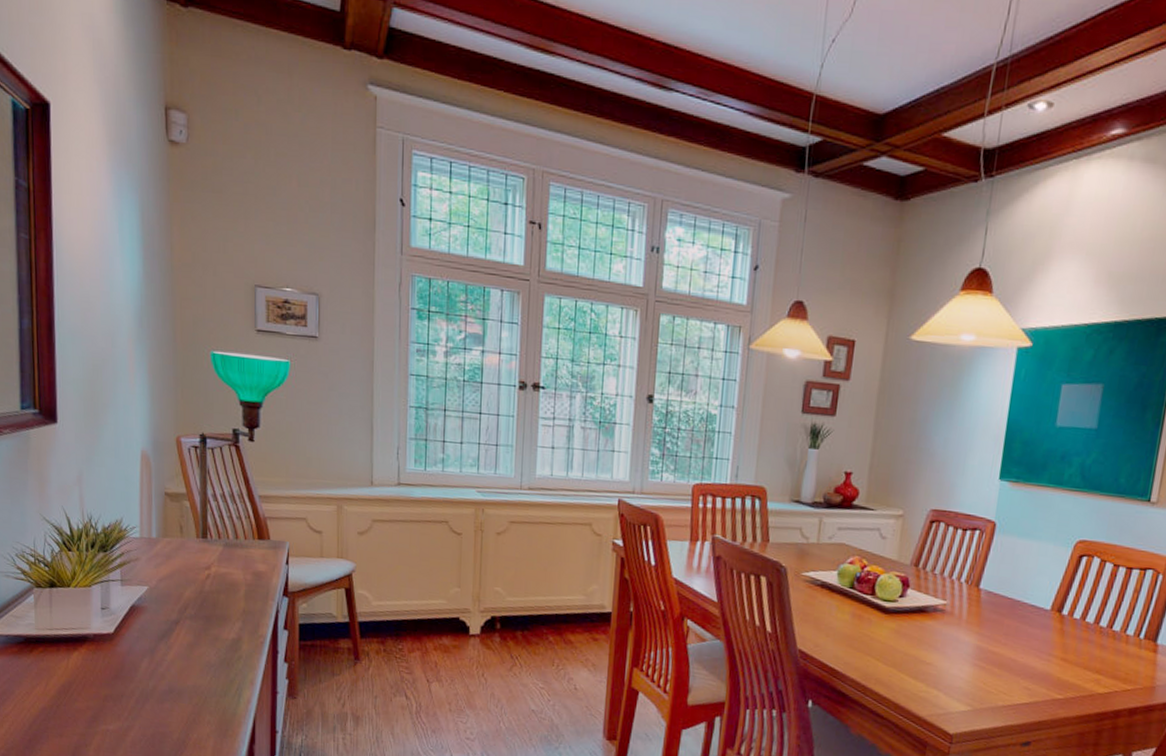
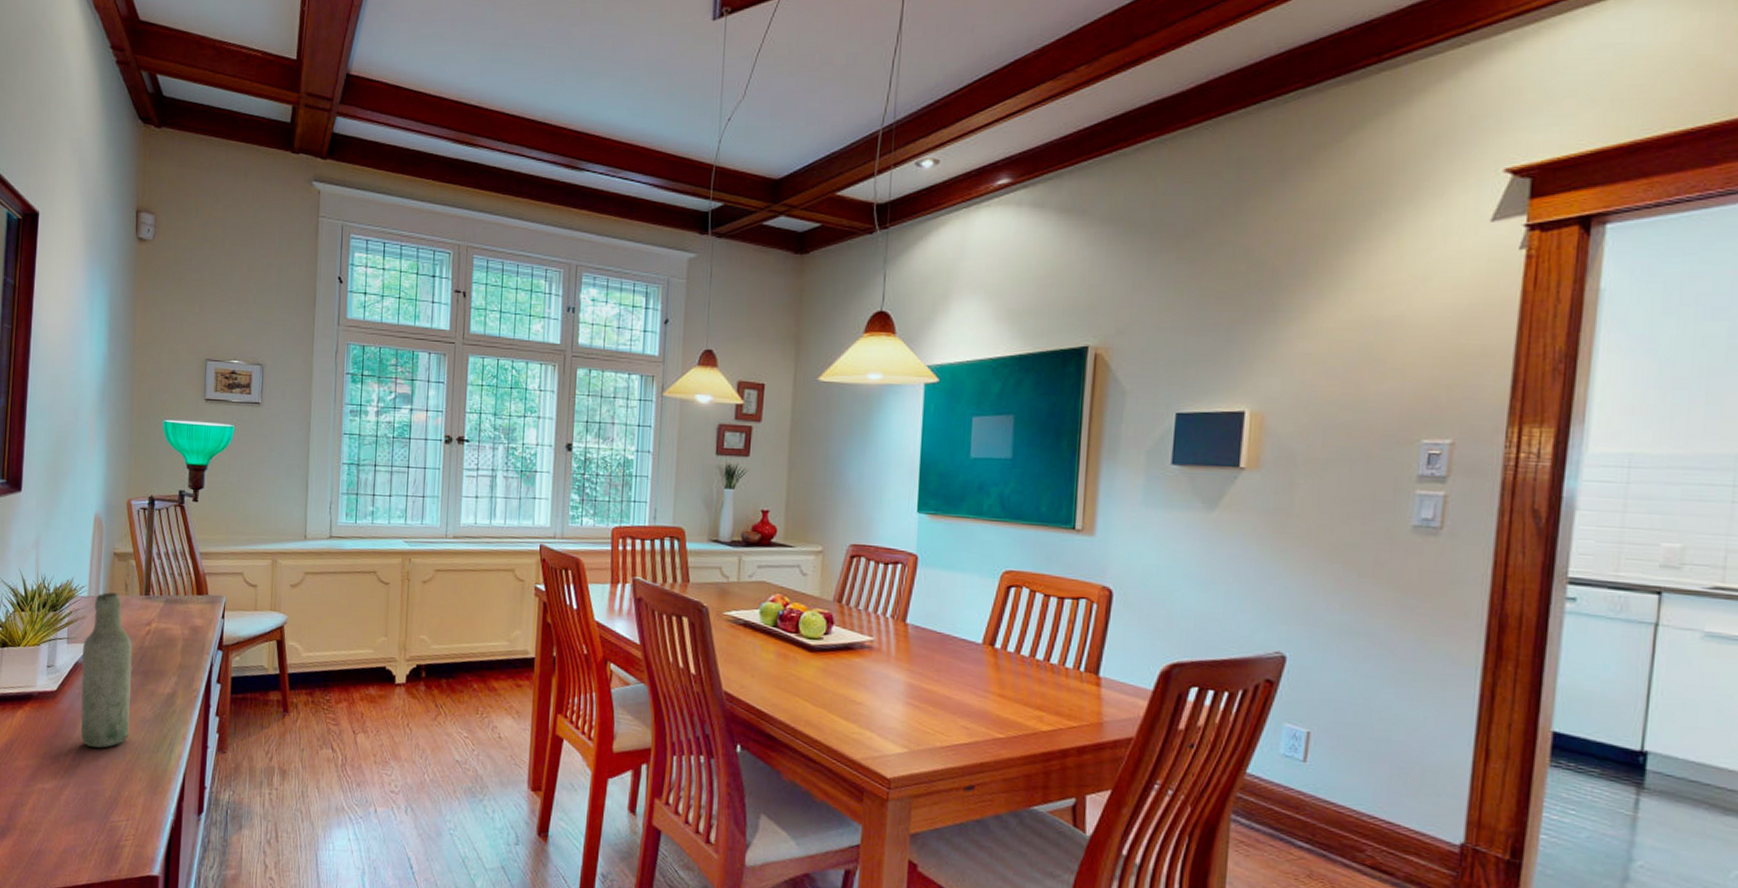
bottle: none [138,533,194,692] -> present [80,591,133,748]

